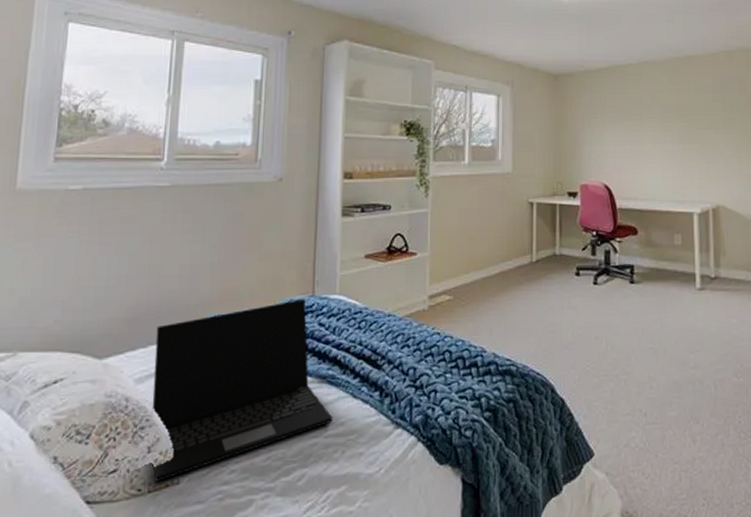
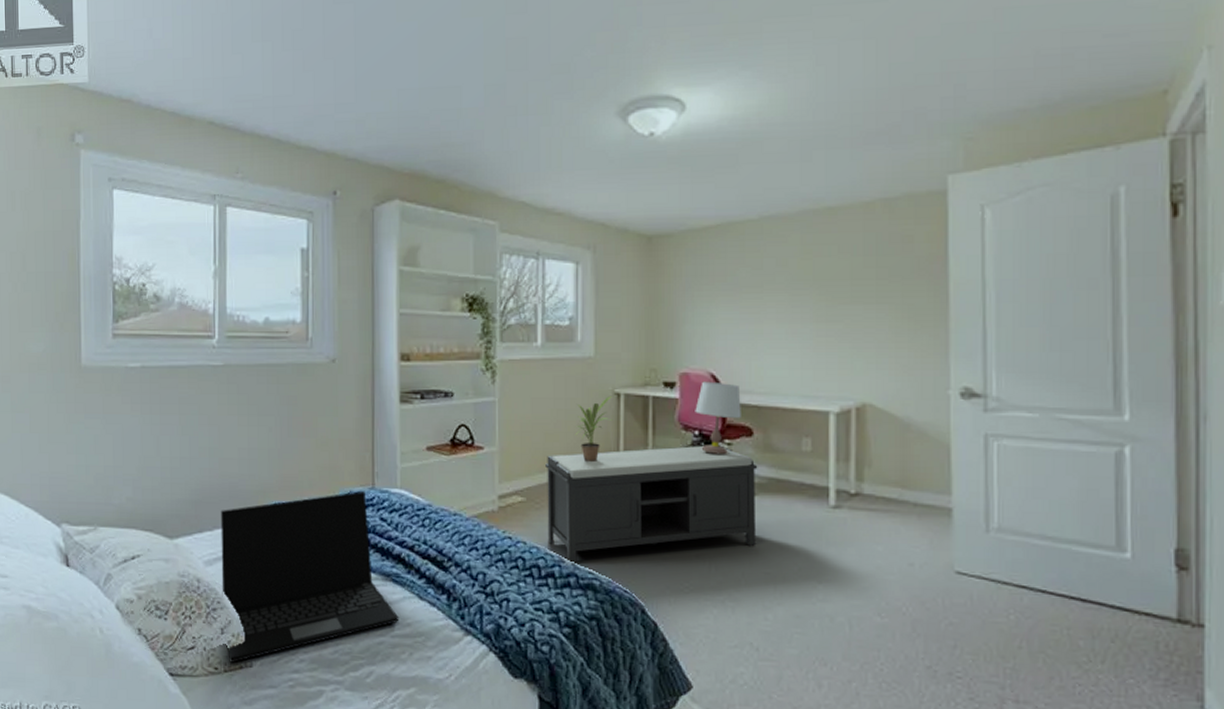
bench: none [470,243,643,354] -> present [545,445,758,565]
potted plant: none [496,205,527,262] -> present [575,396,613,463]
table lamp: none [593,191,628,250] -> present [695,381,741,454]

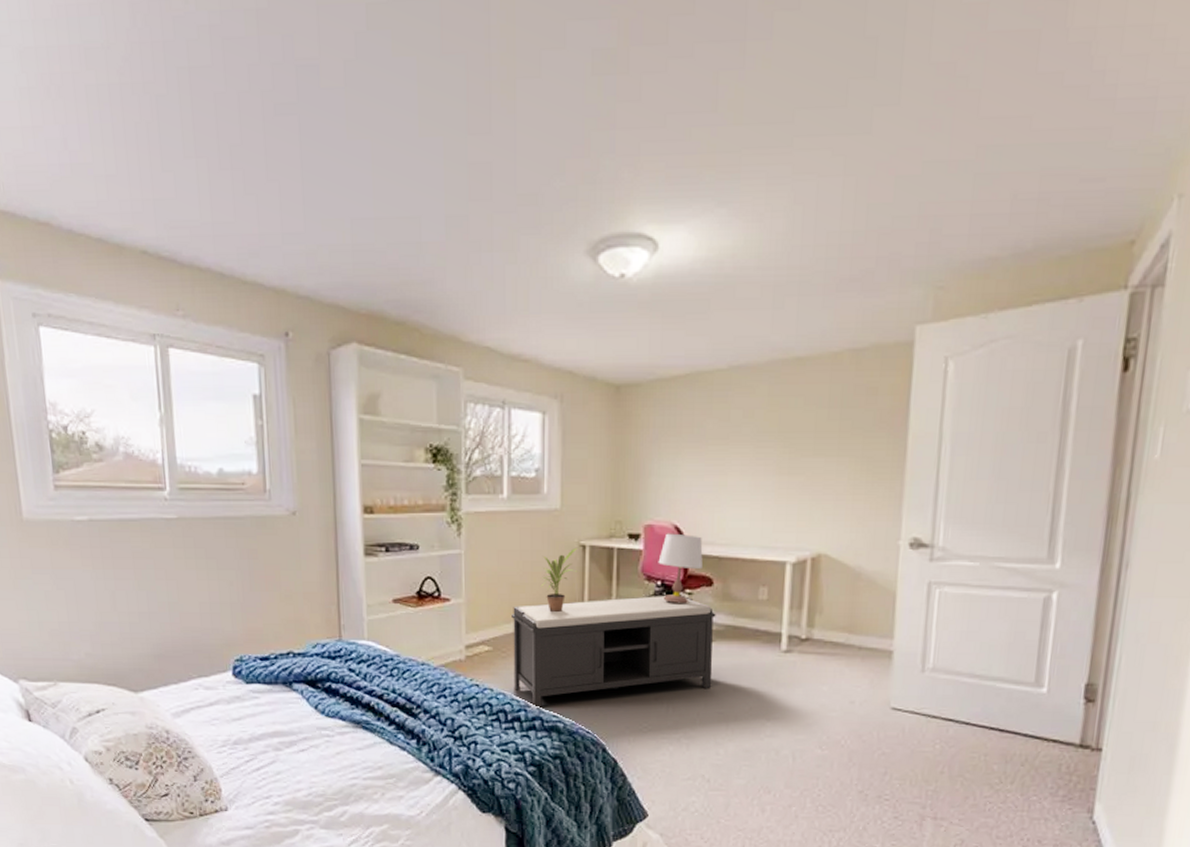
laptop: present [220,490,399,663] -> none [185,642,371,807]

